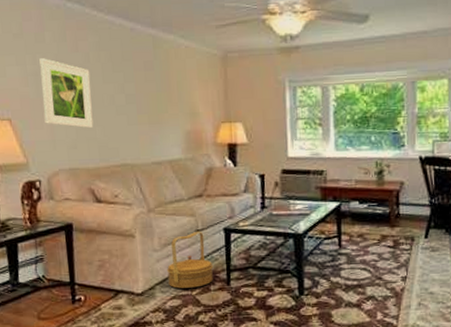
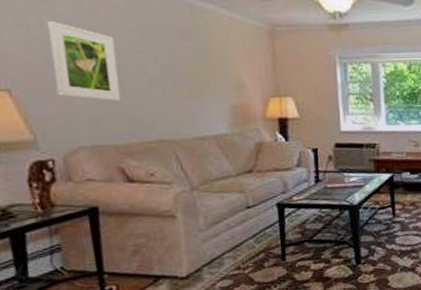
woven basket: present [166,231,214,289] -> none [214,207,267,268]

